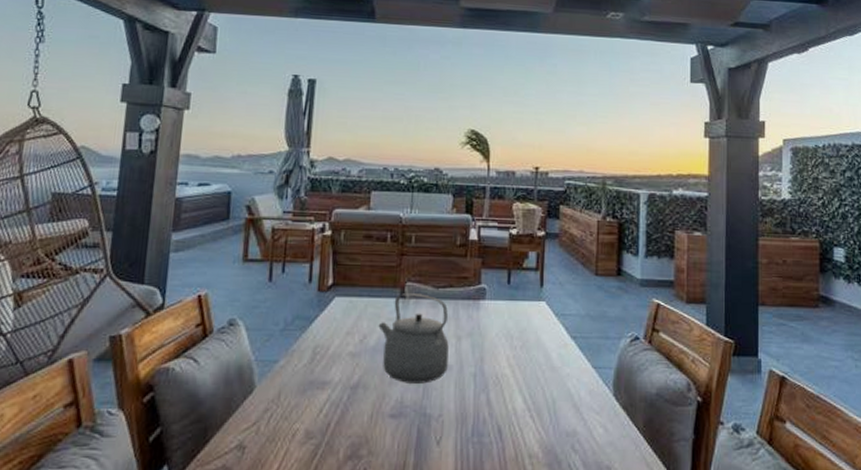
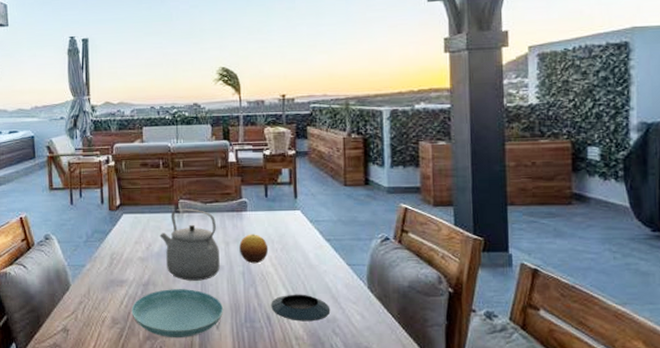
saucer: none [332,393,448,458] -> present [131,289,224,338]
fruit: none [473,327,507,364] -> present [239,234,269,264]
saucer: none [504,401,571,436] -> present [271,294,331,322]

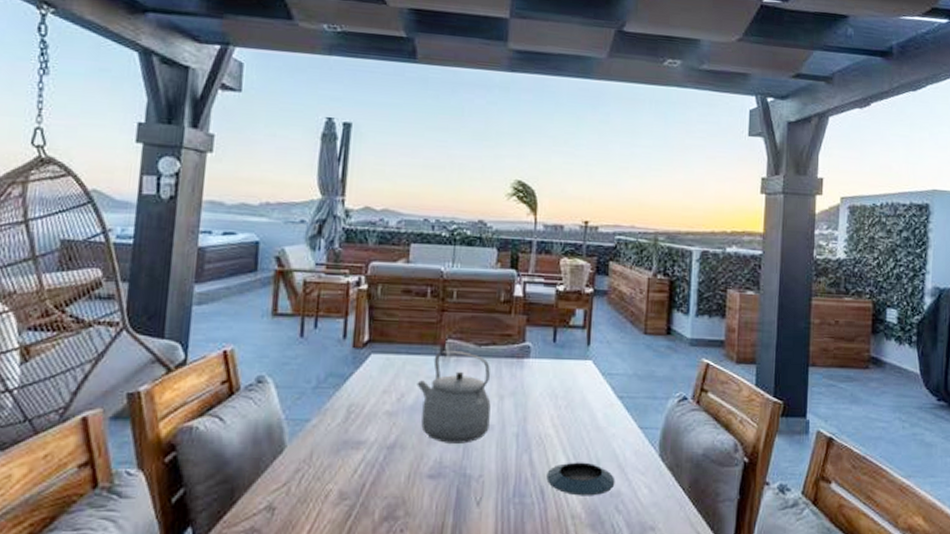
saucer: present [131,289,224,338] -> none [367,454,489,519]
fruit: present [239,234,269,264] -> none [515,386,551,424]

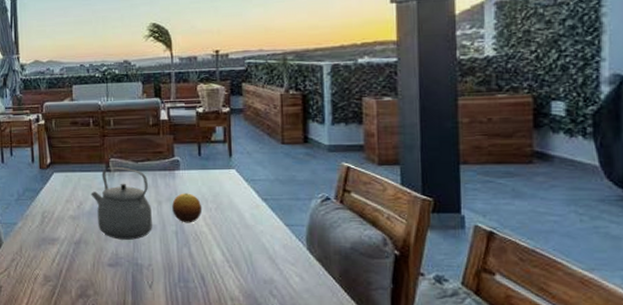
fruit: none [515,386,551,424] -> present [172,193,202,223]
saucer: present [546,462,616,496] -> none [205,254,268,283]

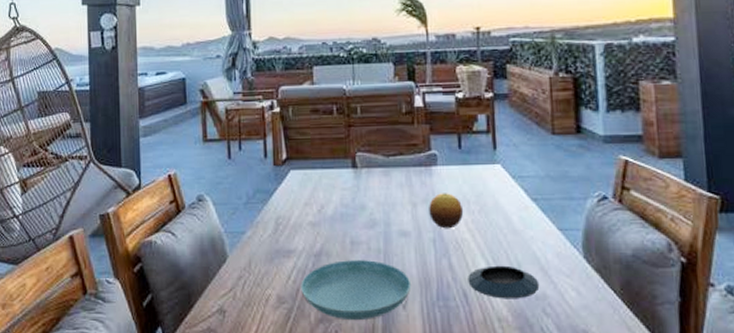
saucer: none [63,248,157,297] -> present [301,260,412,321]
tea kettle: present [91,167,152,240] -> none [334,163,406,250]
saucer: none [205,254,268,283] -> present [468,265,540,299]

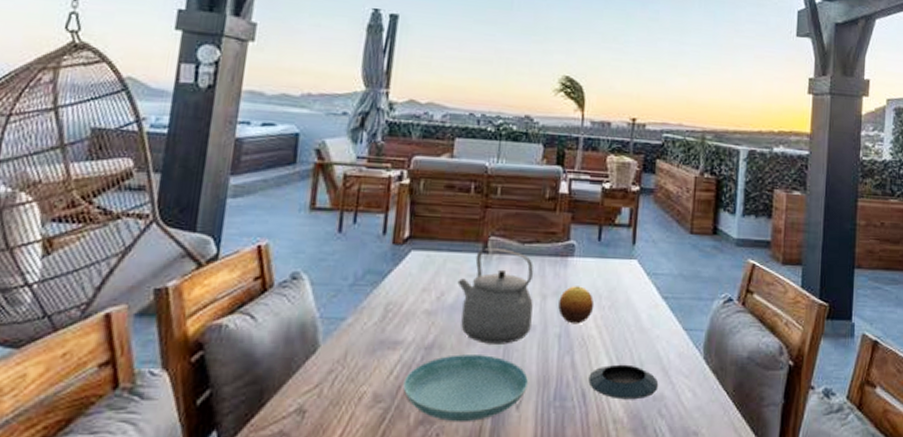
tea kettle: none [334,163,406,250] -> present [457,248,533,344]

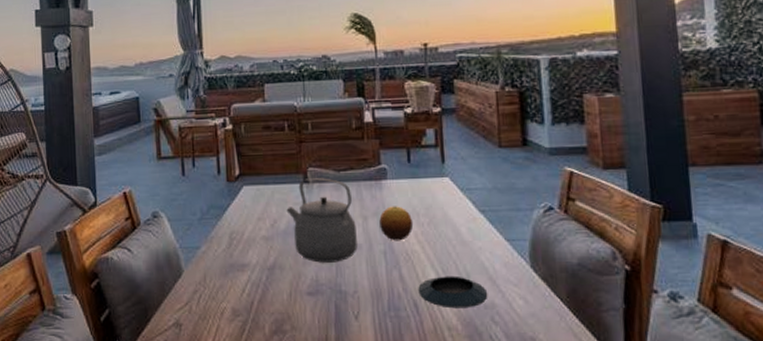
saucer: present [403,354,529,422] -> none [255,273,363,332]

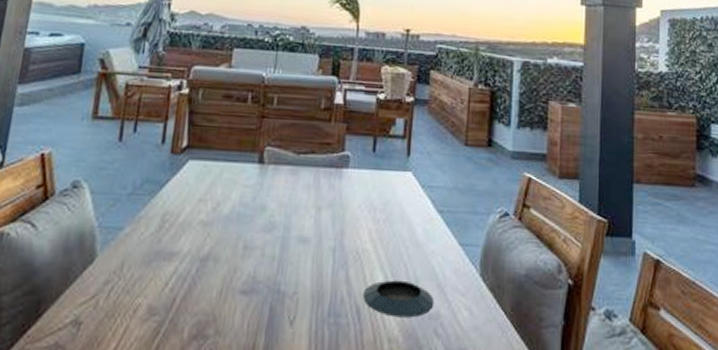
tea kettle: present [286,178,357,263] -> none [233,159,309,257]
fruit: present [379,206,414,241] -> none [333,198,369,238]

